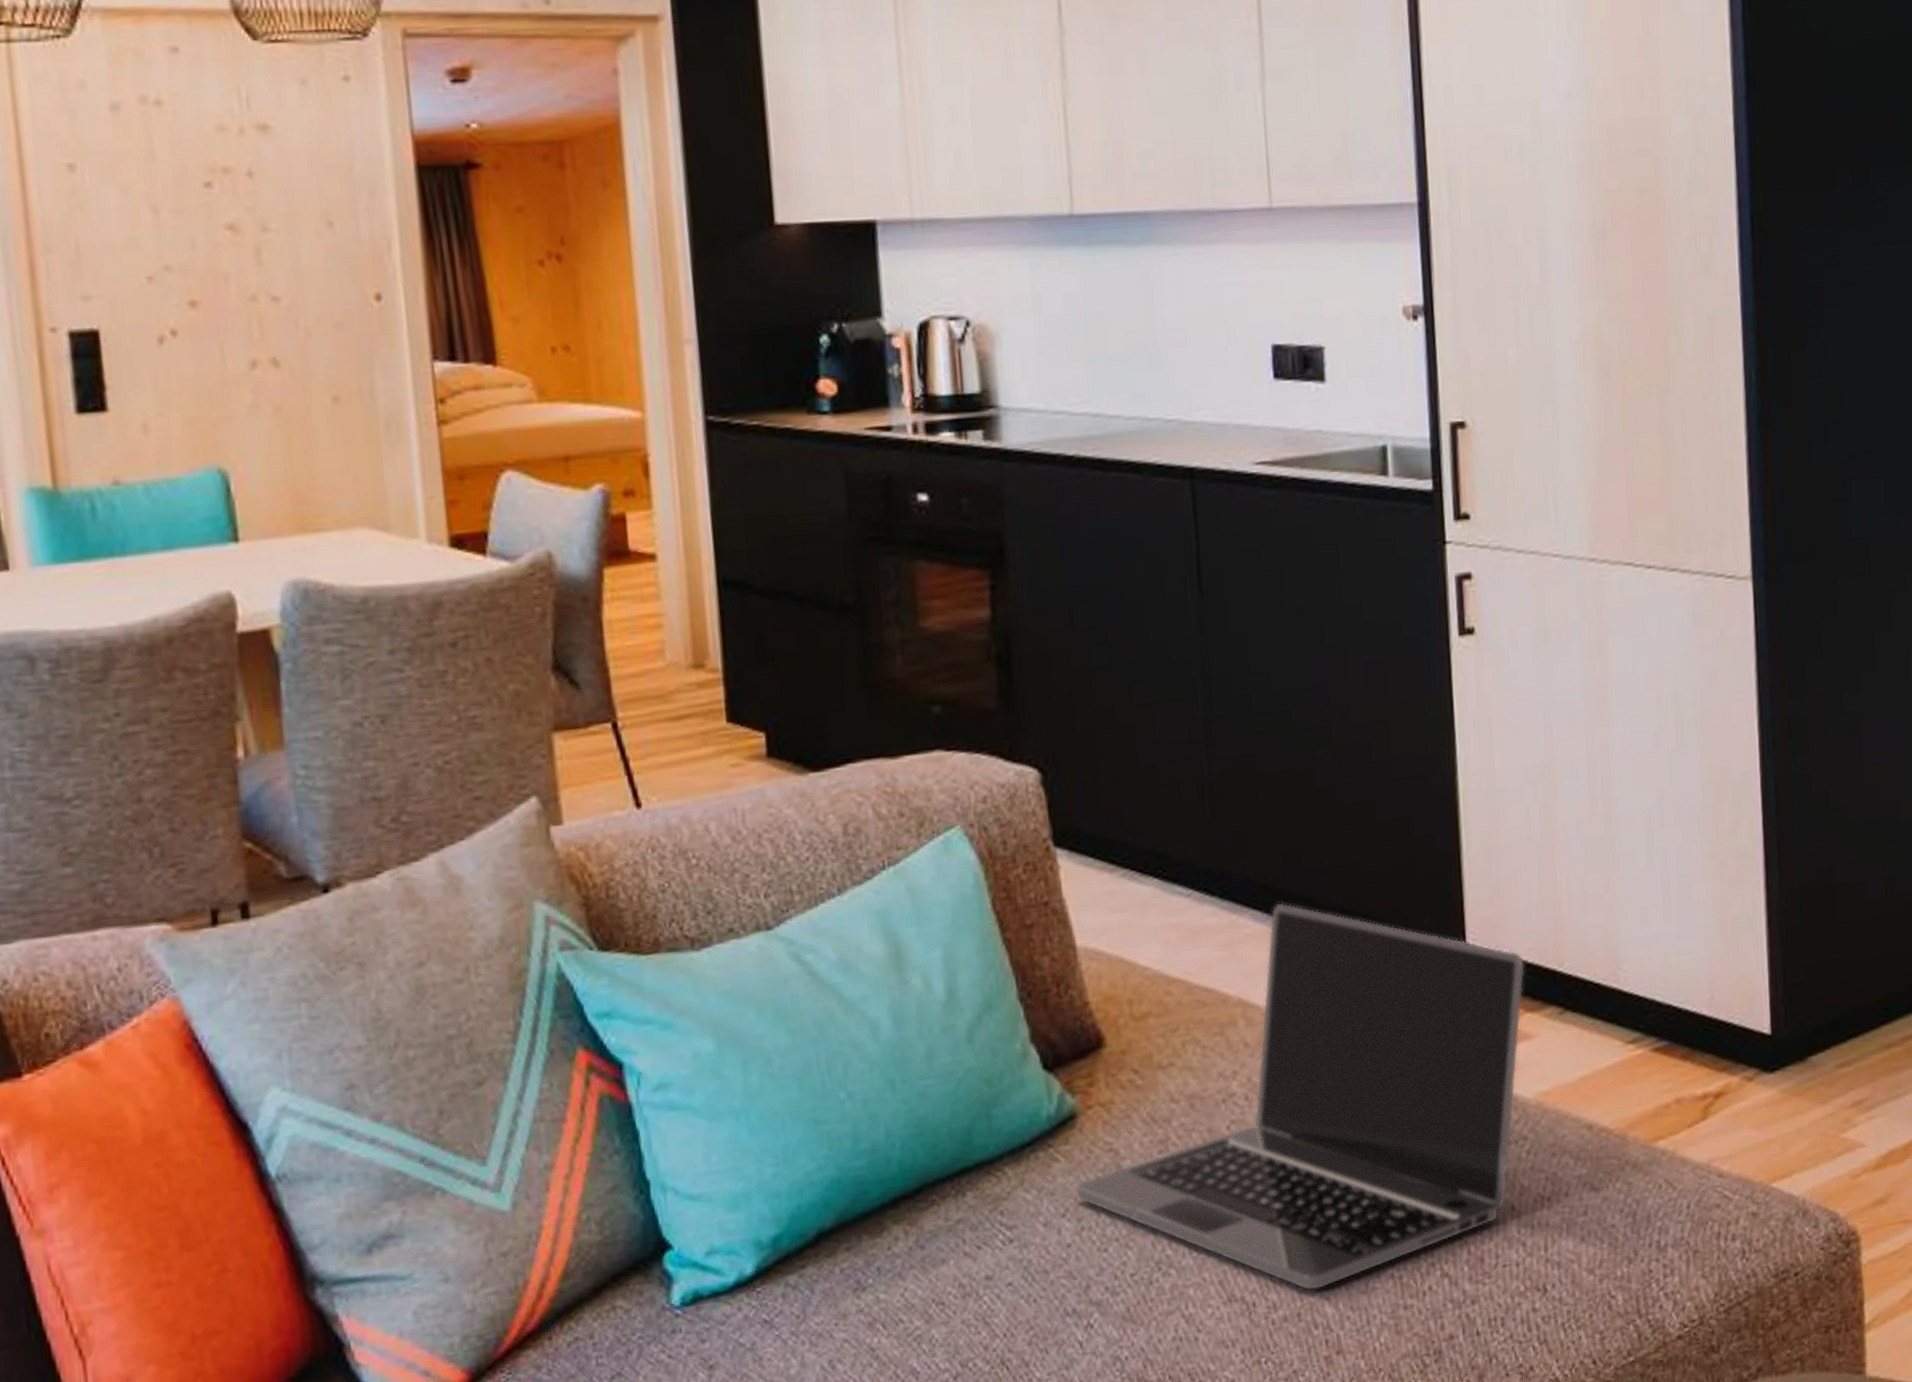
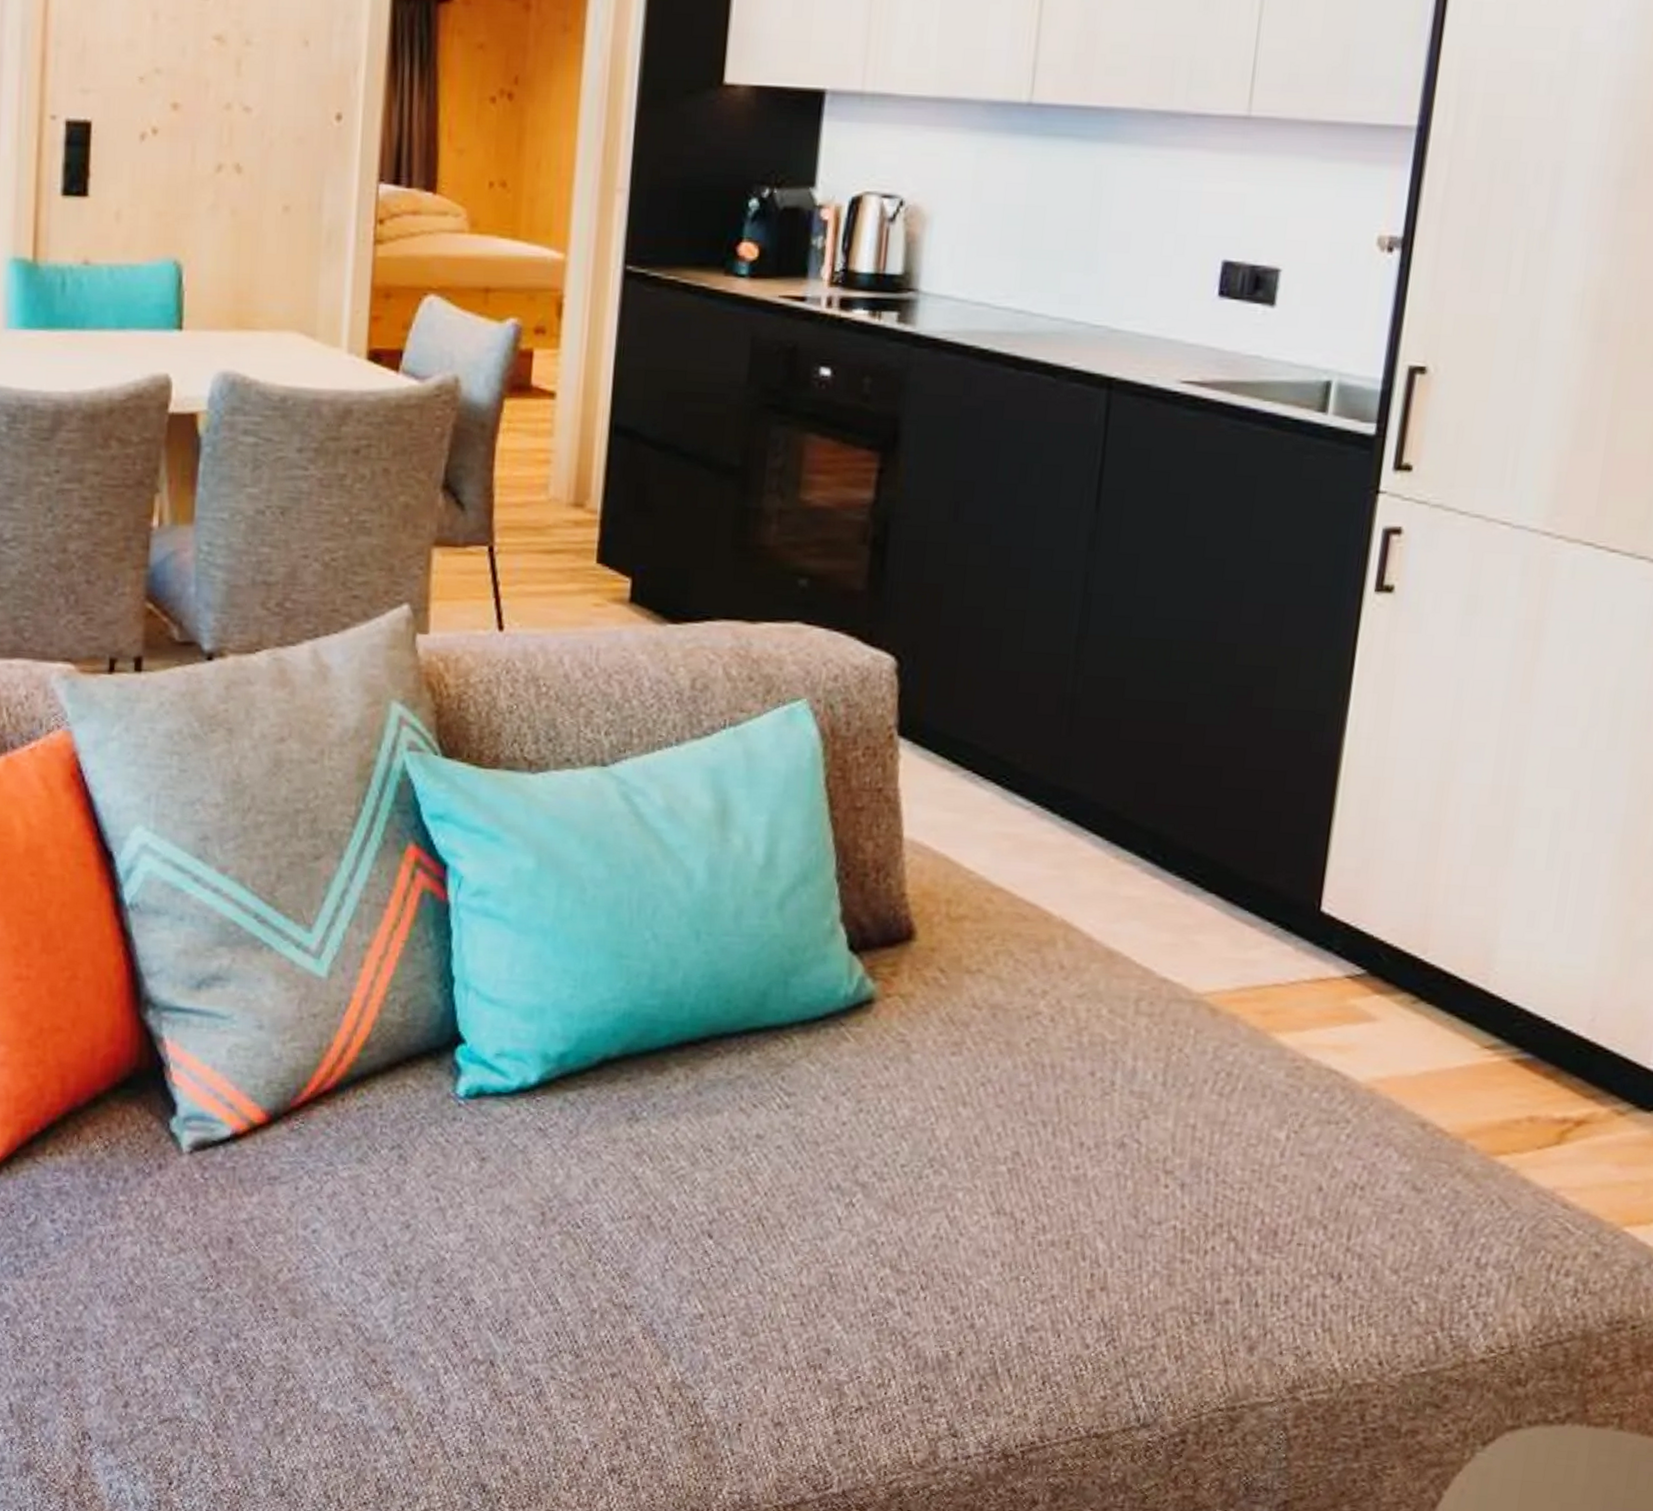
laptop: present [1075,903,1525,1291] -> none [859,833,1384,1224]

